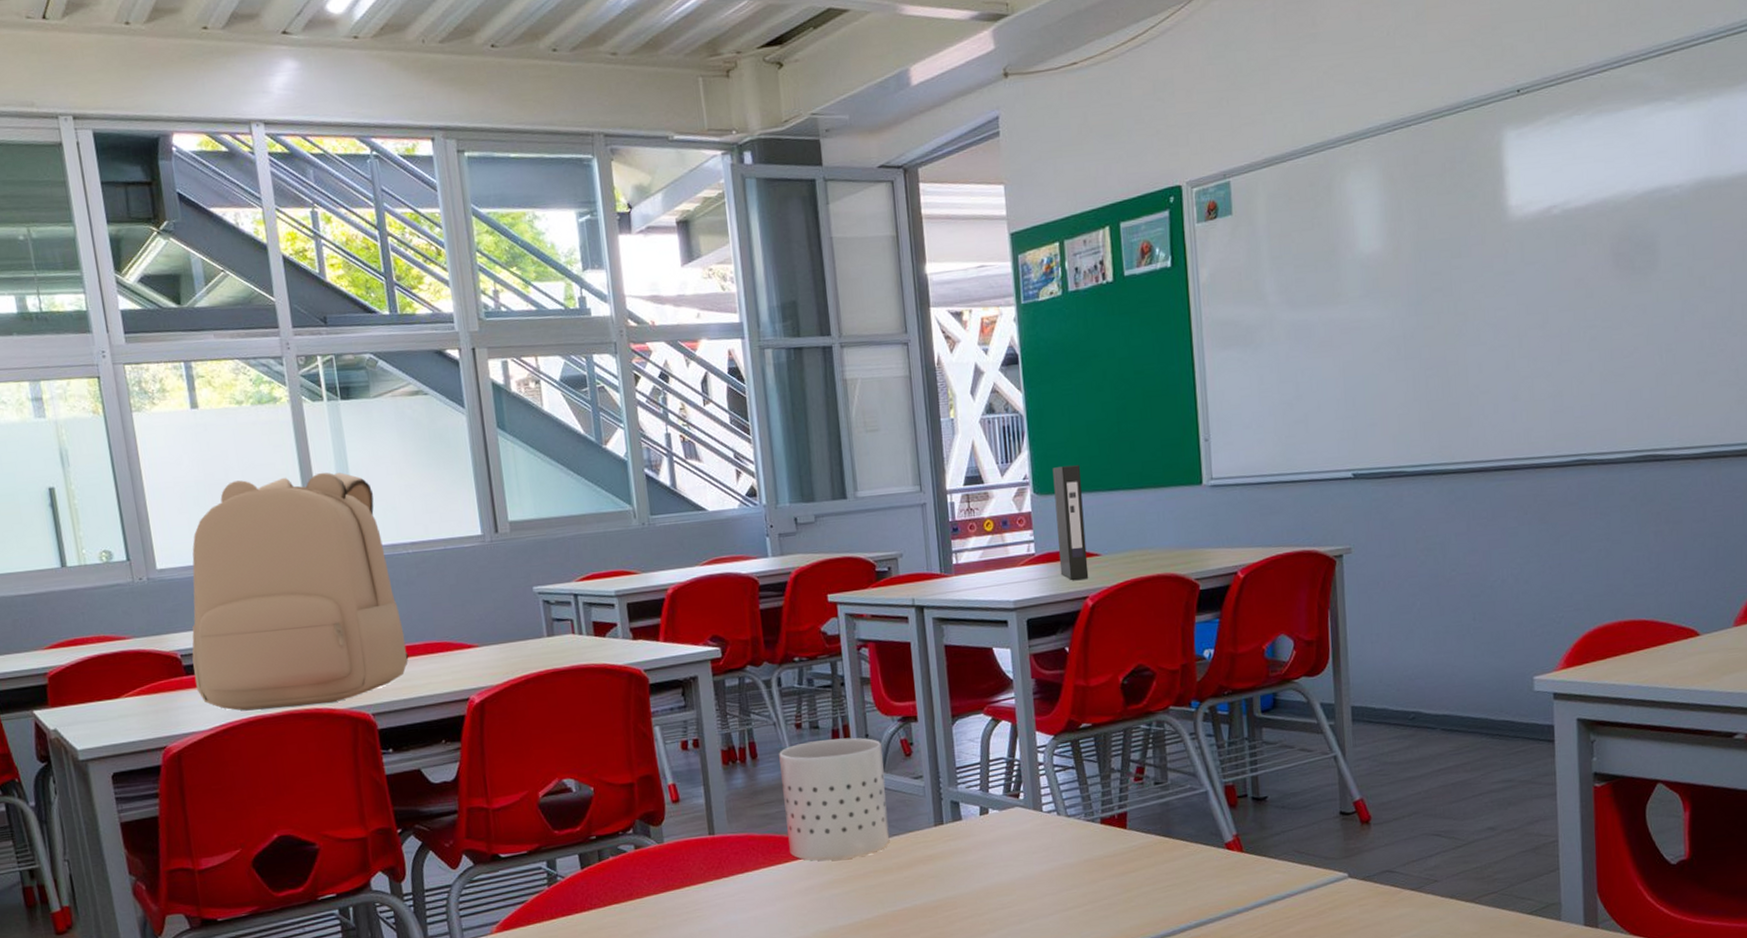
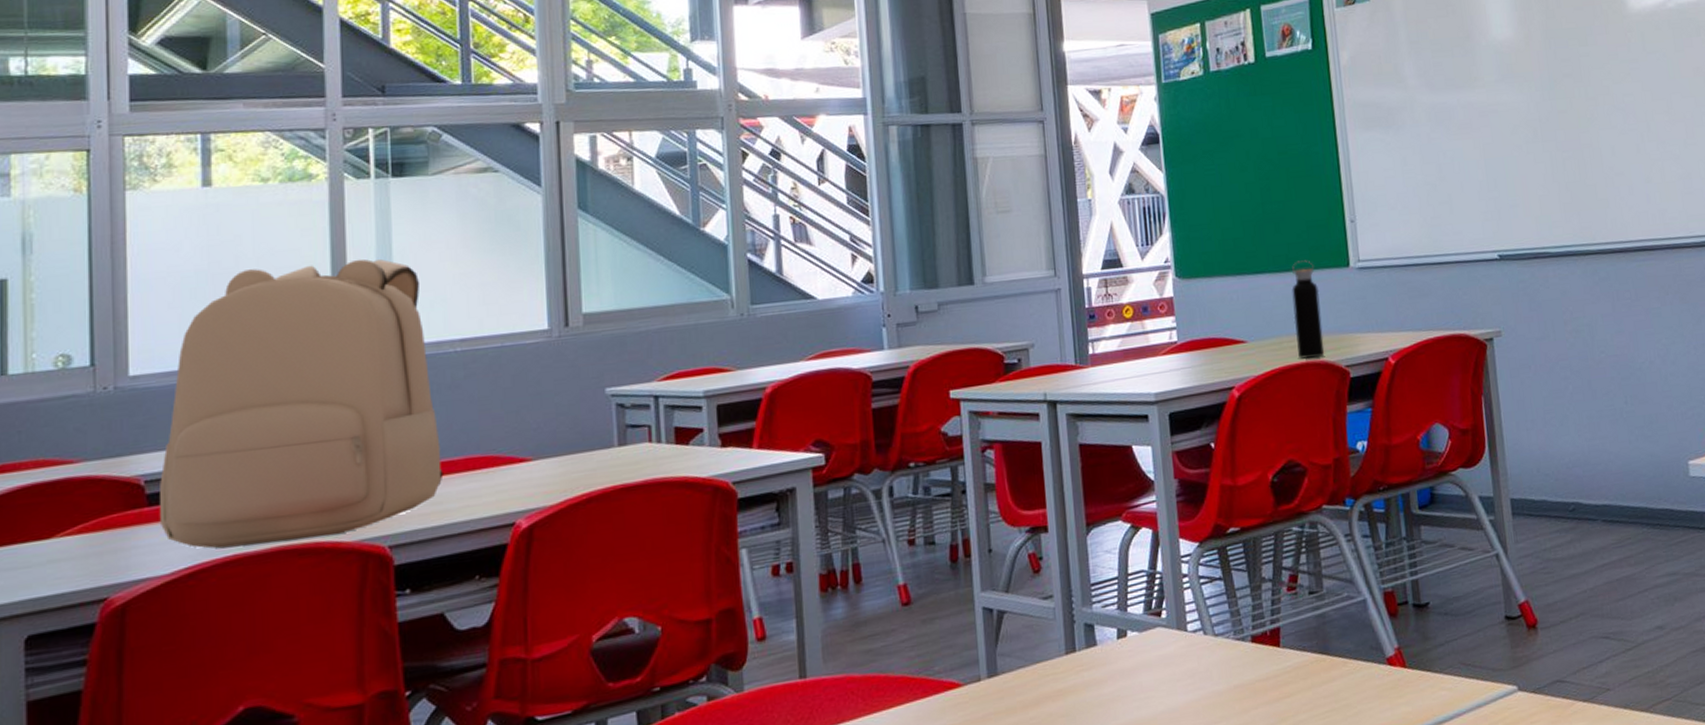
mug: present [779,737,890,861] -> none [887,553,1014,704]
binder: present [1052,465,1089,580] -> none [1195,247,1235,369]
water bottle: none [1145,477,1176,572] -> present [1292,260,1325,359]

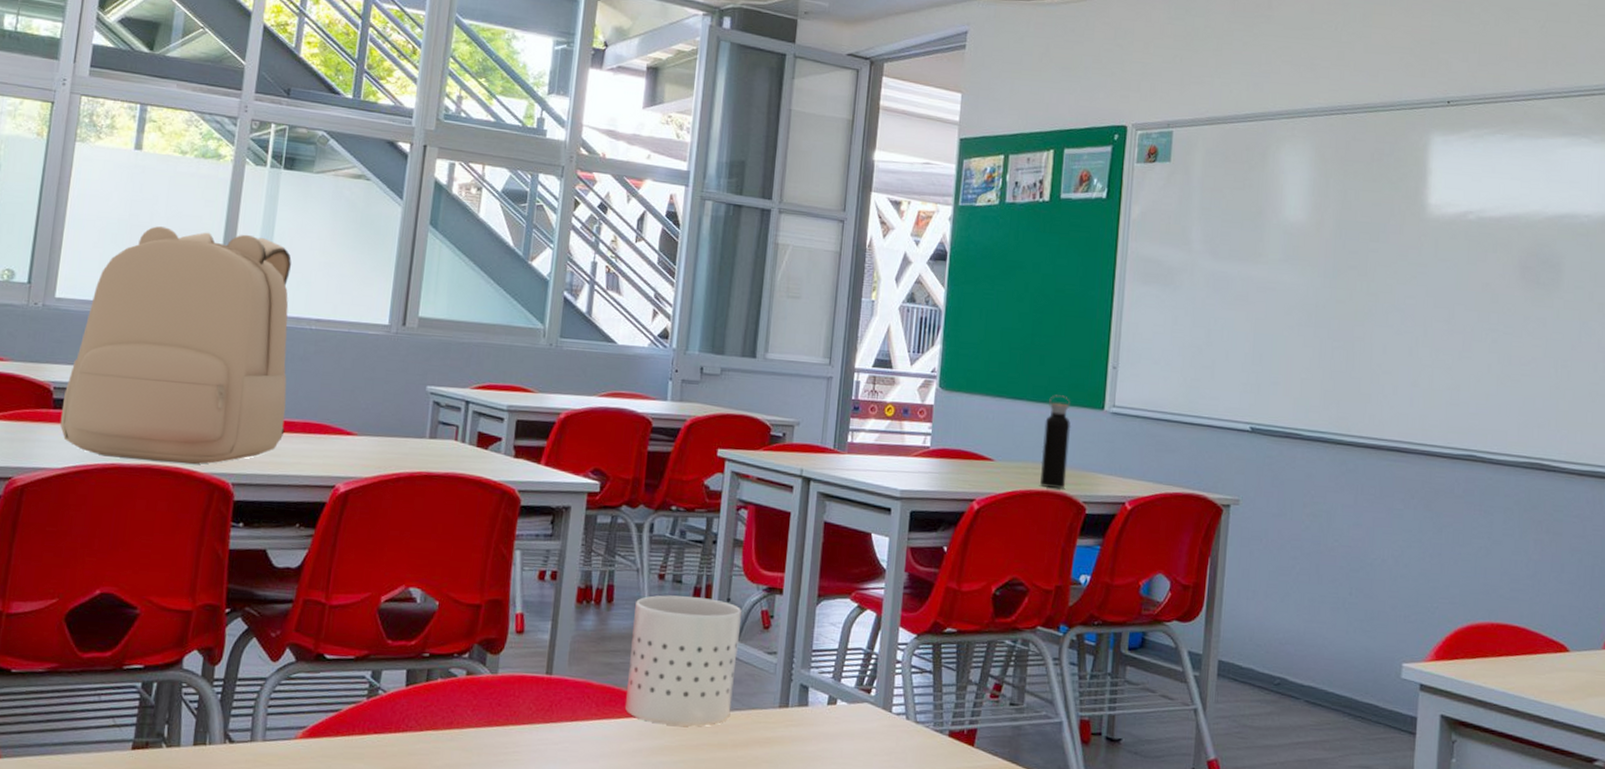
mug: none [887,553,1014,704] -> present [624,595,742,727]

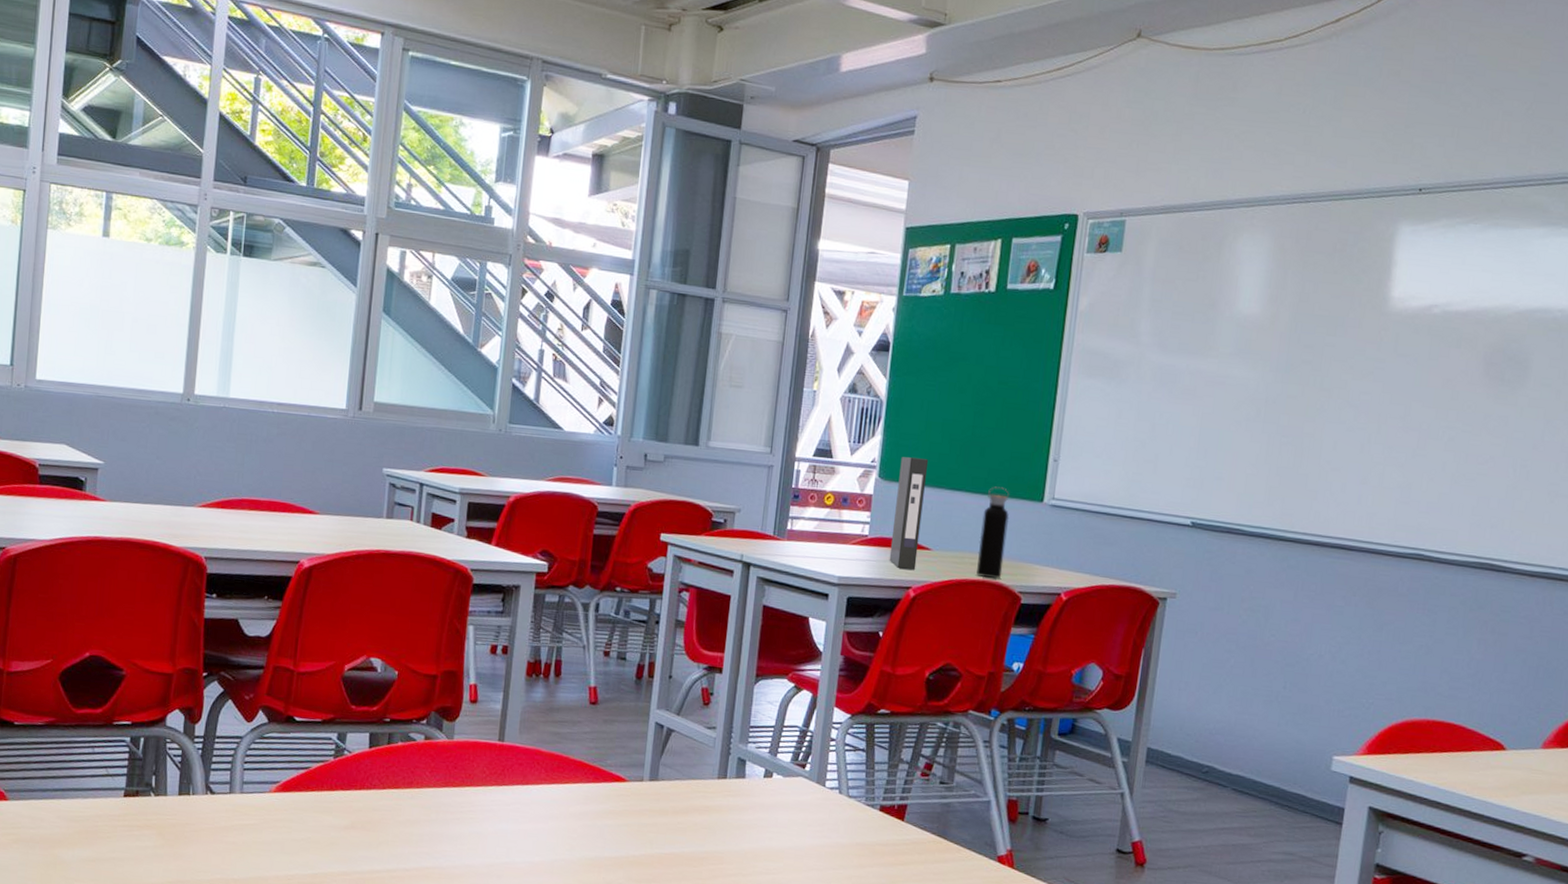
backpack: present [59,226,292,465] -> none [46,311,254,539]
mug: present [624,595,742,727] -> none [572,671,684,794]
binder: none [951,366,989,481] -> present [889,457,929,570]

